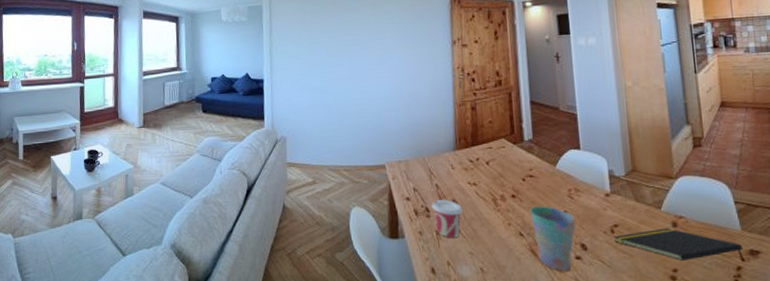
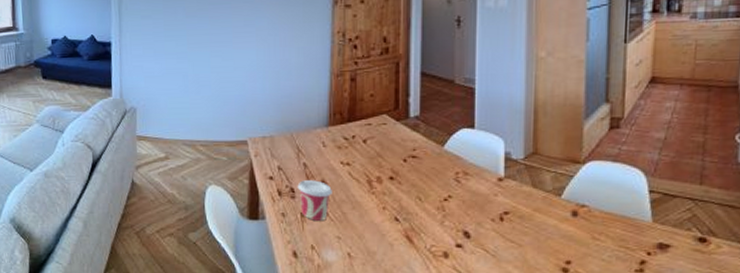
cup: present [529,206,576,272] -> none [408,190,461,260]
notepad: present [613,228,745,261] -> none [501,217,652,254]

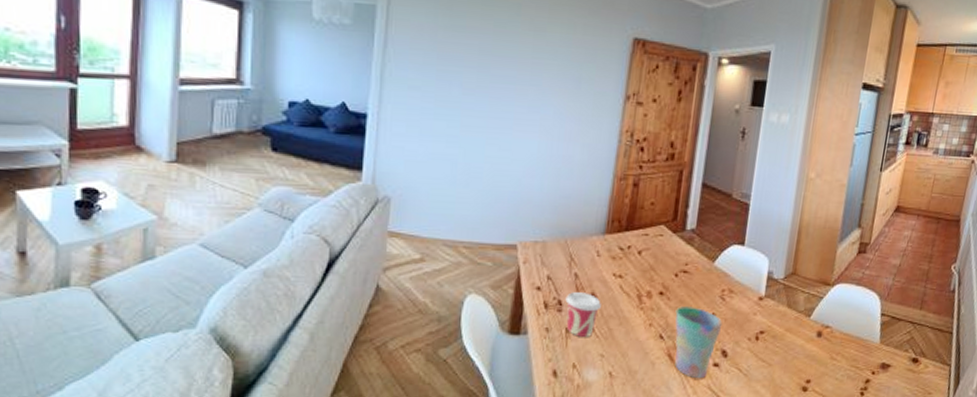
cup: none [408,190,461,260] -> present [675,306,723,379]

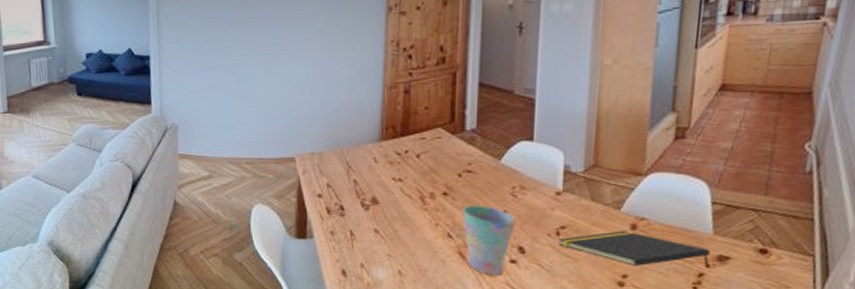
cup: present [565,292,601,337] -> none [347,197,383,238]
notepad: none [756,337,877,373] -> present [557,230,711,266]

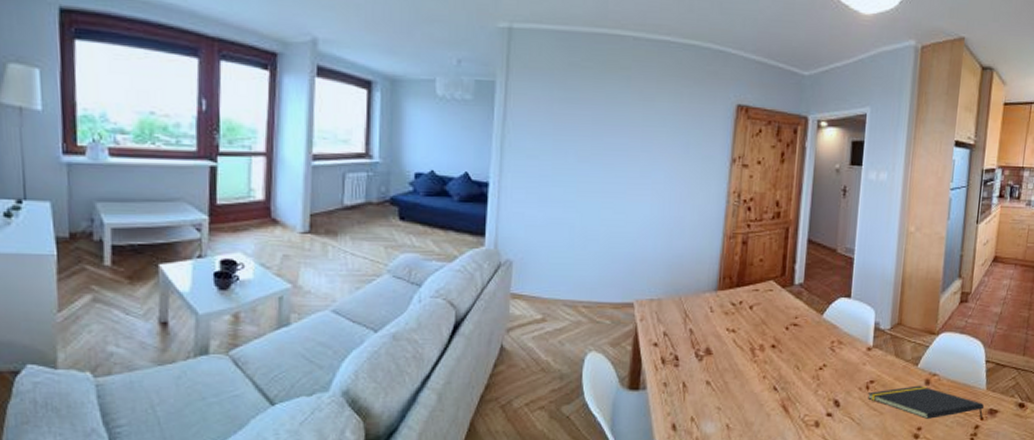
cup: present [462,205,516,276] -> none [787,358,834,429]

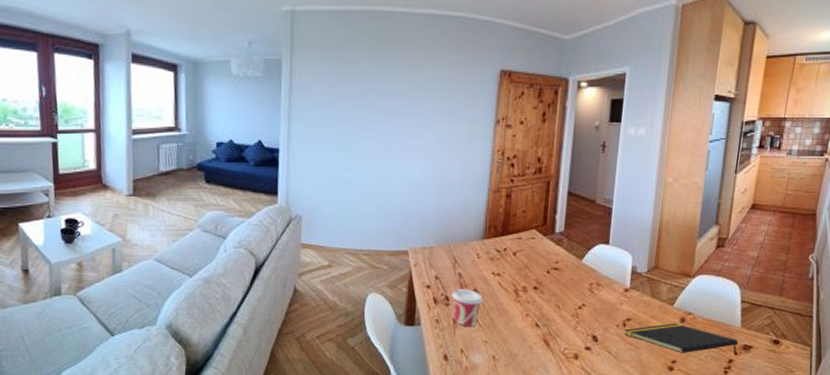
cup: none [681,347,716,390] -> present [451,289,483,326]

